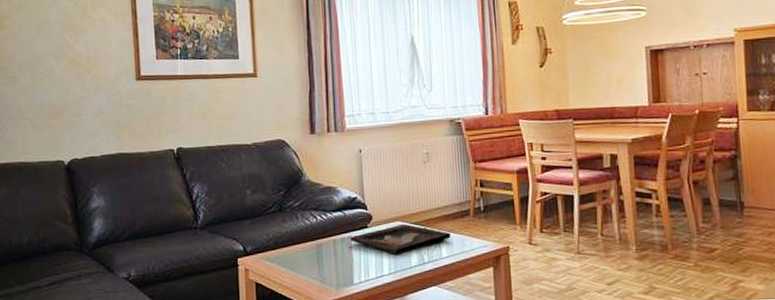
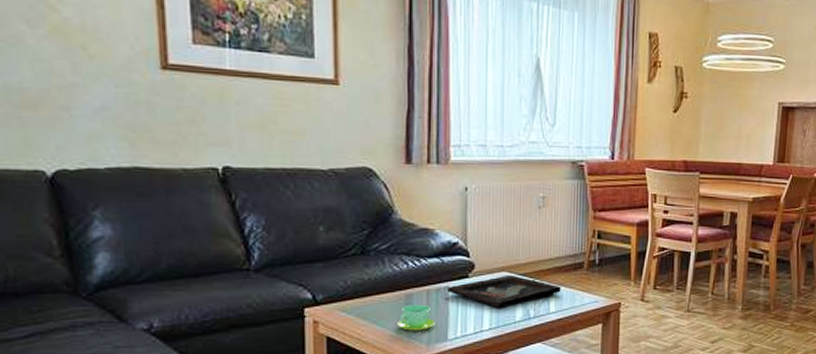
cup: none [311,252,342,277] -> present [397,304,435,331]

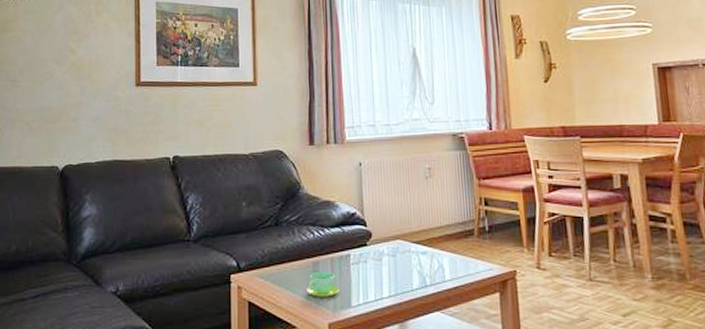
decorative tray: present [446,276,561,309] -> none [348,243,454,277]

